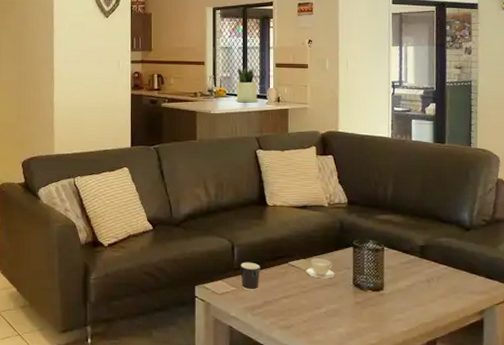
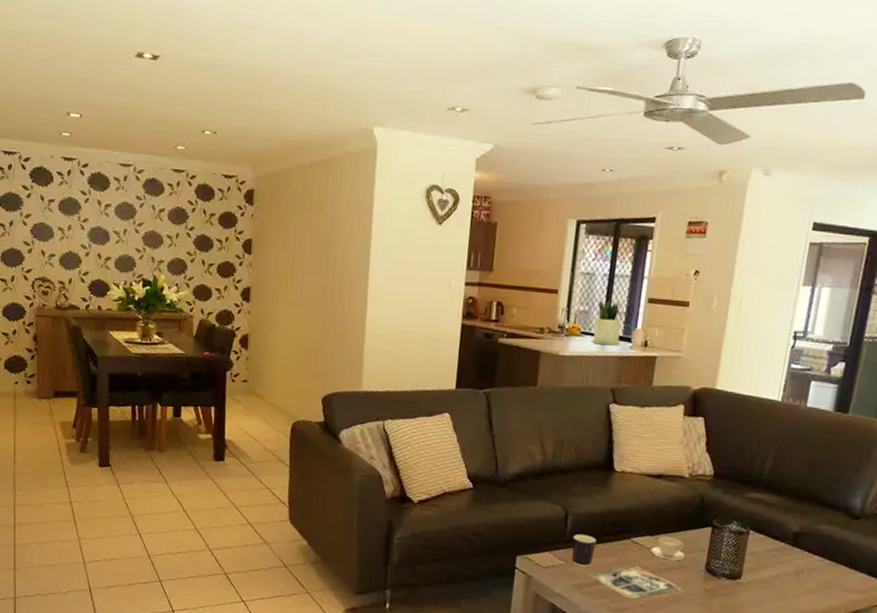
magazine: none [257,286,337,316] -> present [588,565,682,600]

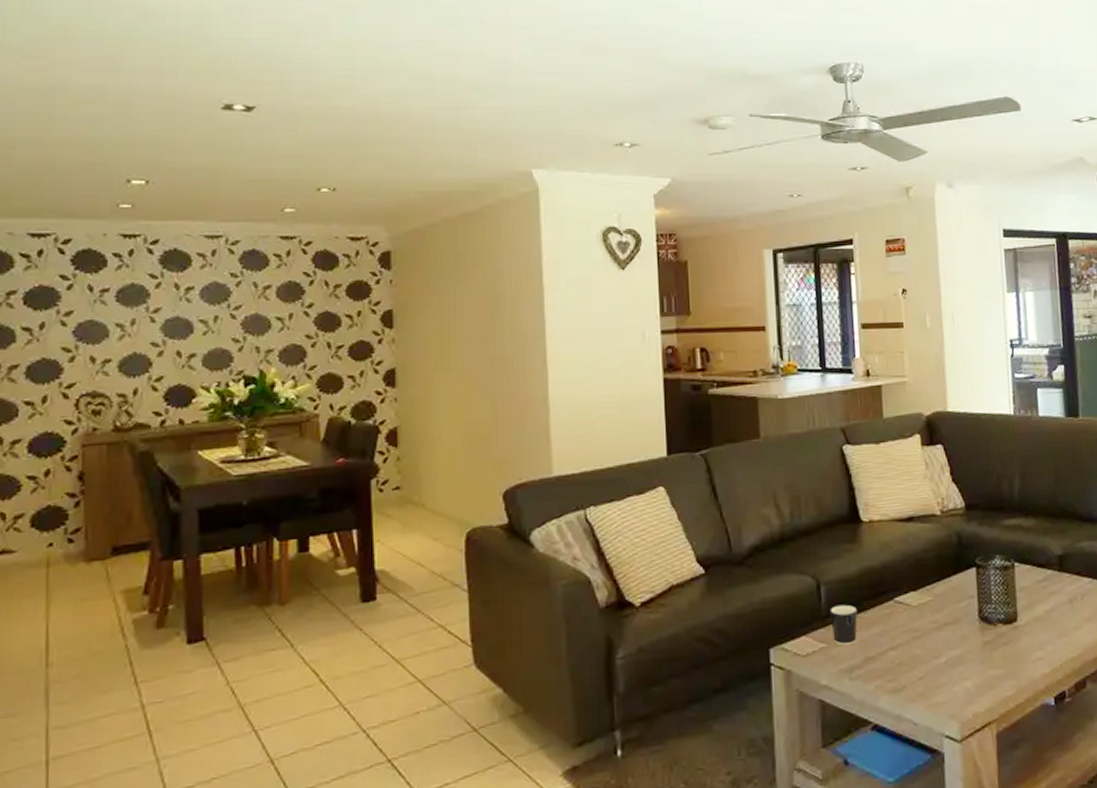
magazine: present [588,565,682,600] -> none [855,630,960,673]
planter: present [591,300,622,346] -> none [810,331,842,381]
teacup: present [650,536,686,561] -> none [917,587,956,616]

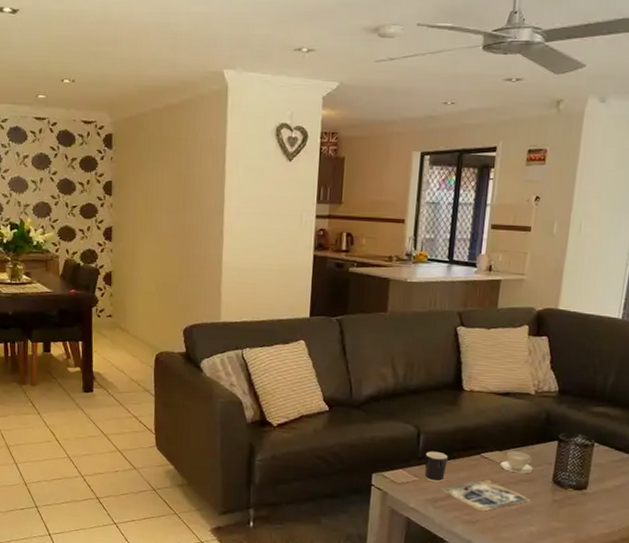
magazine: none [855,630,960,673] -> present [441,479,531,512]
teacup: none [917,587,956,616] -> present [500,451,533,474]

